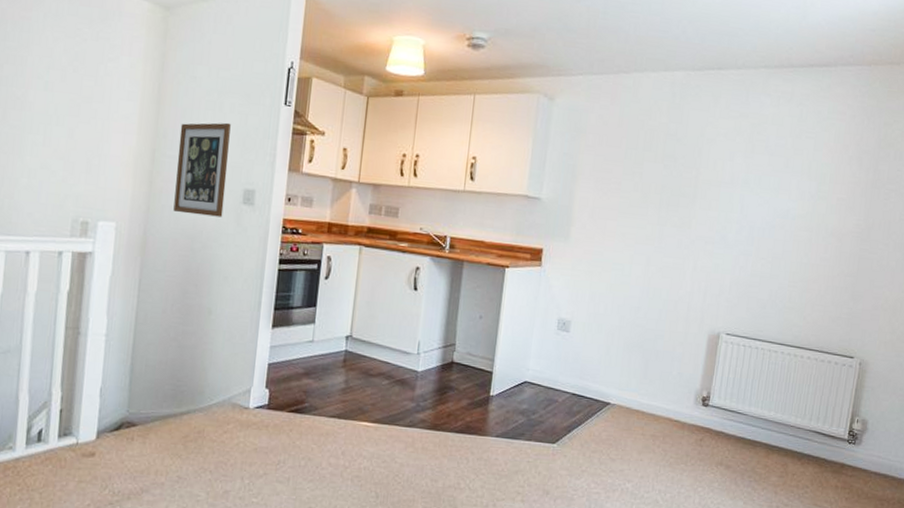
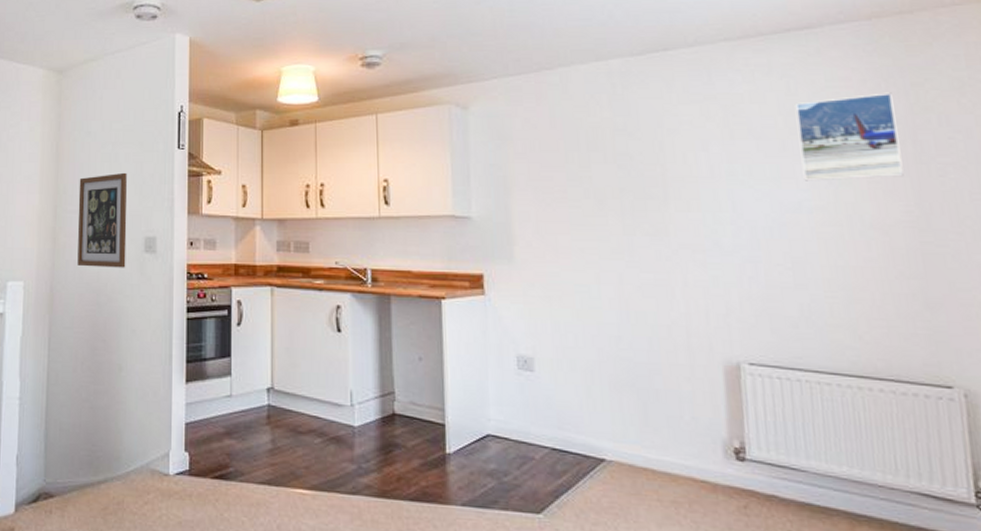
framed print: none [795,128,870,197] -> present [794,92,904,181]

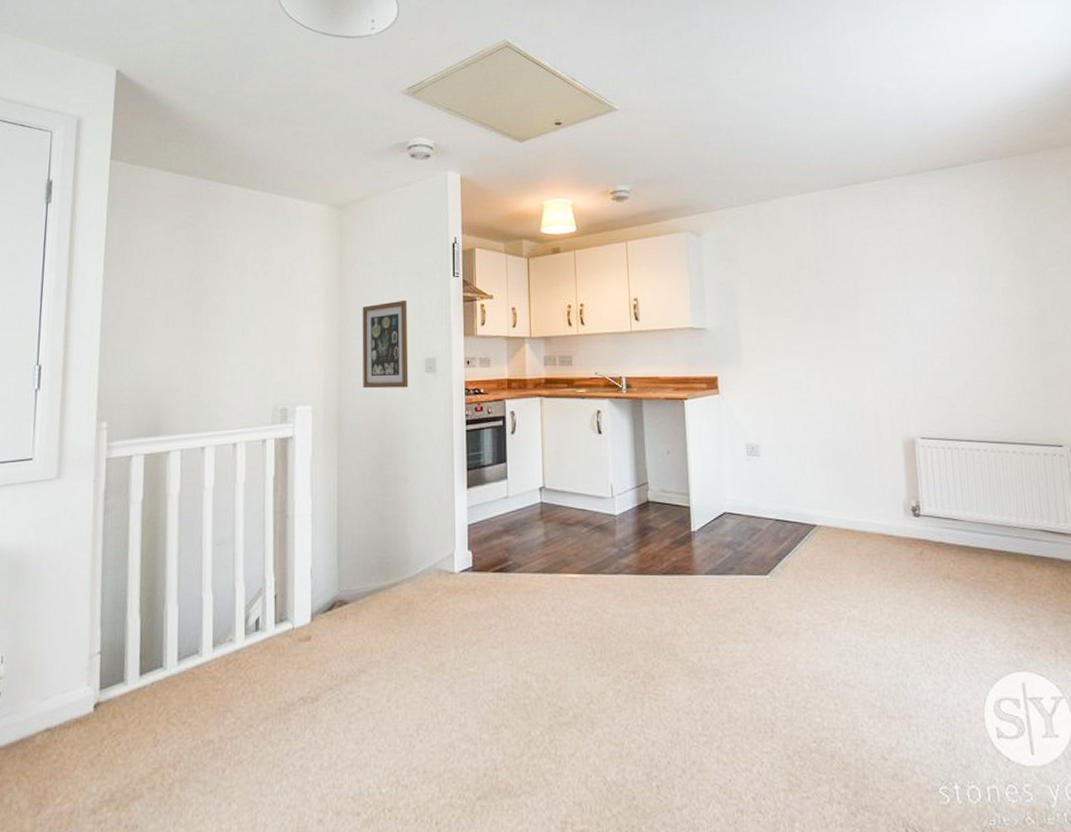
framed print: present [794,92,904,181] -> none [949,217,1027,289]

